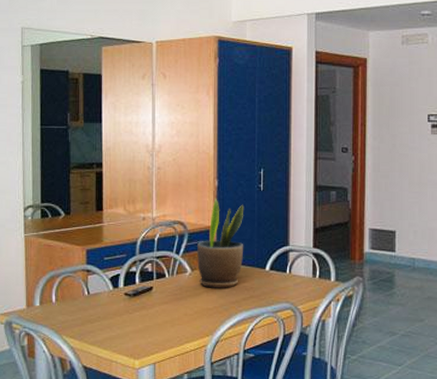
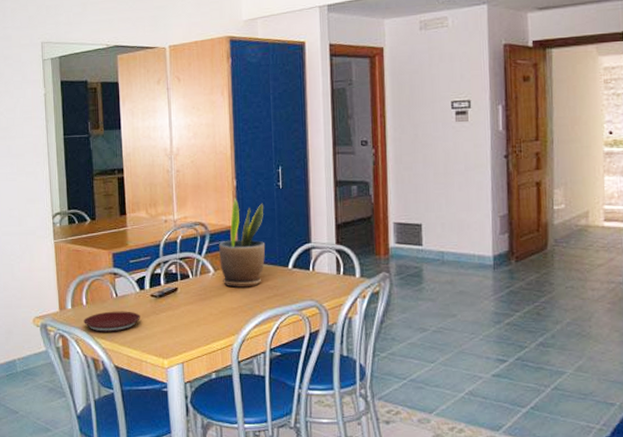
plate: none [52,309,112,331] -> present [84,311,140,332]

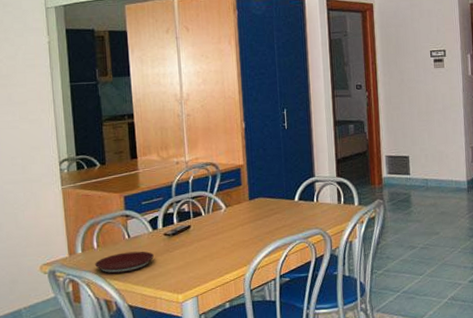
potted plant: present [219,198,266,288] -> none [230,139,274,222]

